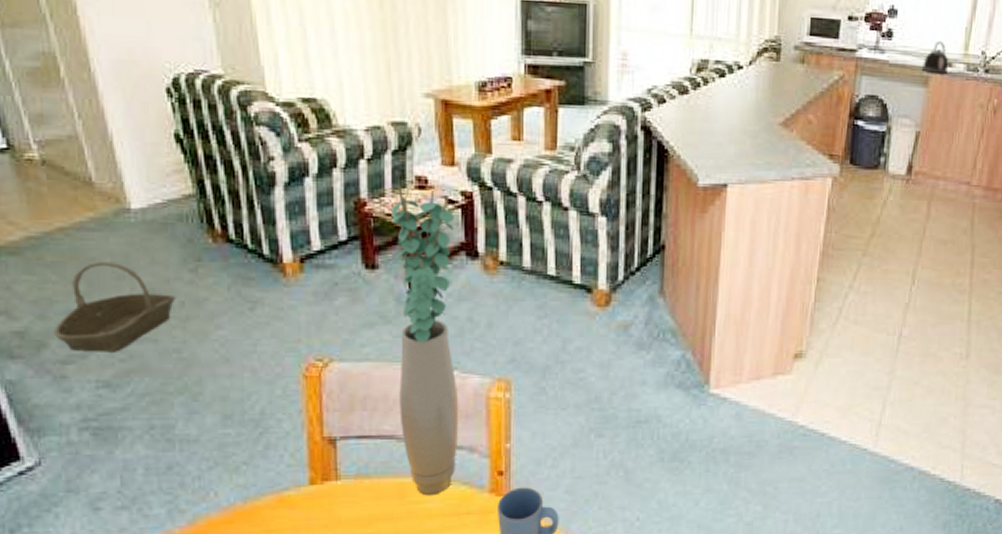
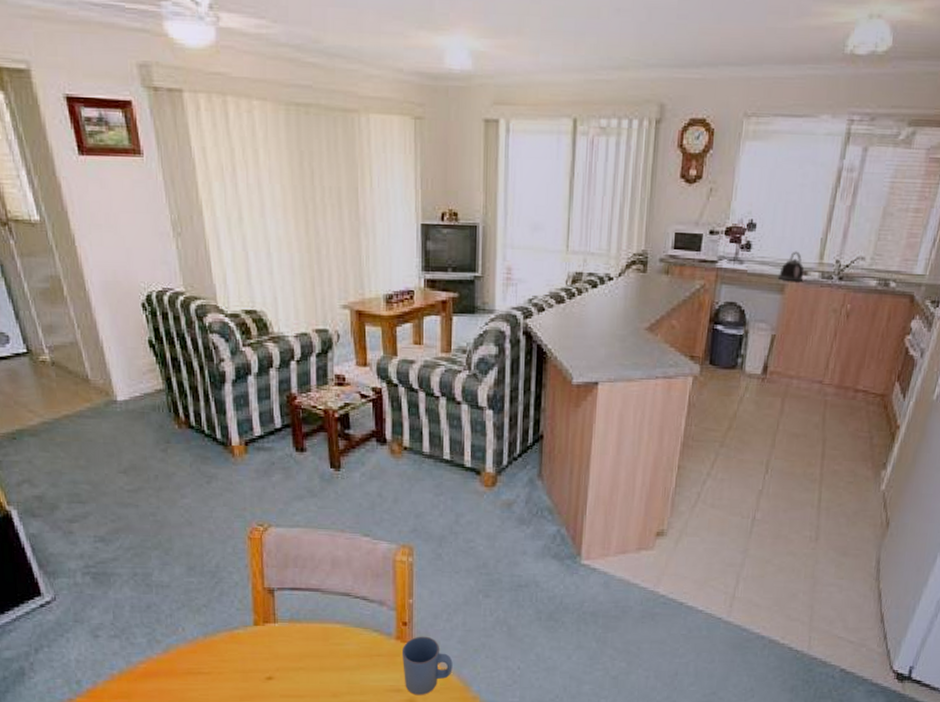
basket: present [52,261,176,352] -> none [62,442,152,514]
vase: present [390,185,459,496] -> none [315,382,371,640]

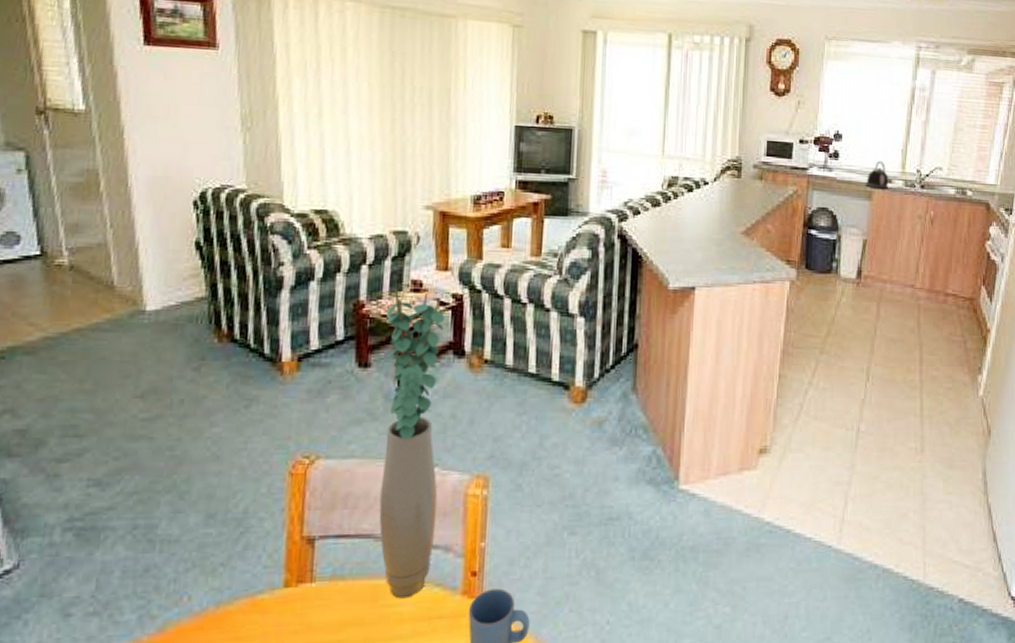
vase: none [315,382,371,640] -> present [379,288,445,599]

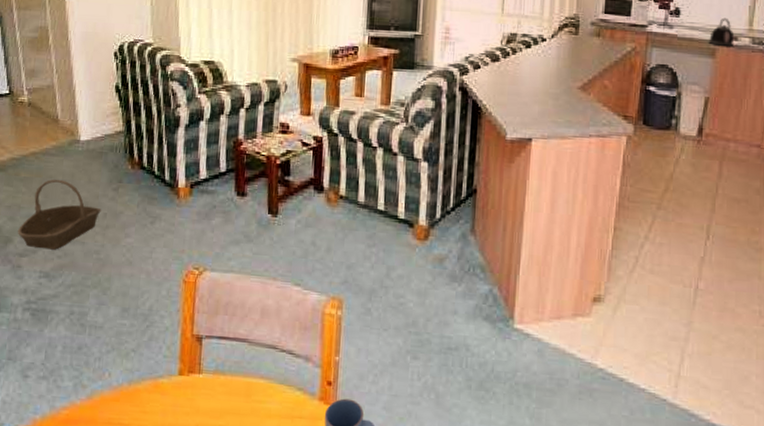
basket: none [53,360,177,450] -> present [17,179,101,250]
vase: present [379,288,445,599] -> none [252,129,307,397]

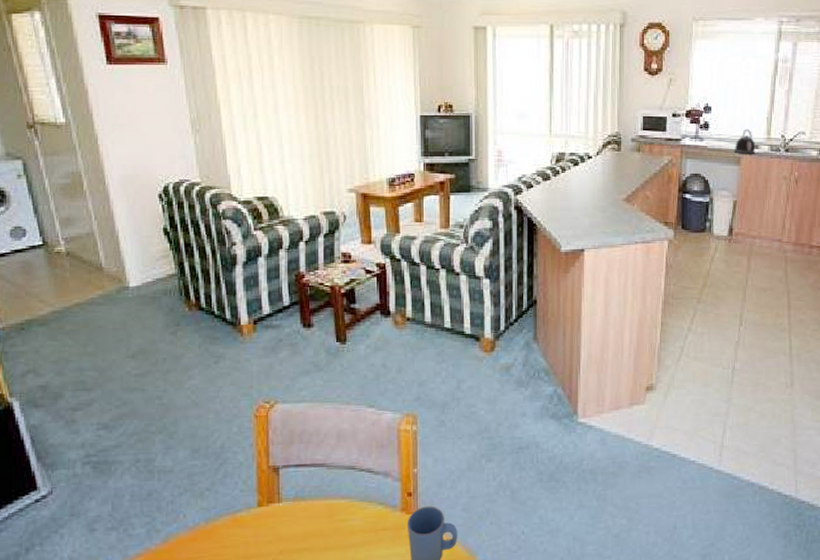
basket: present [17,179,101,250] -> none [67,328,160,401]

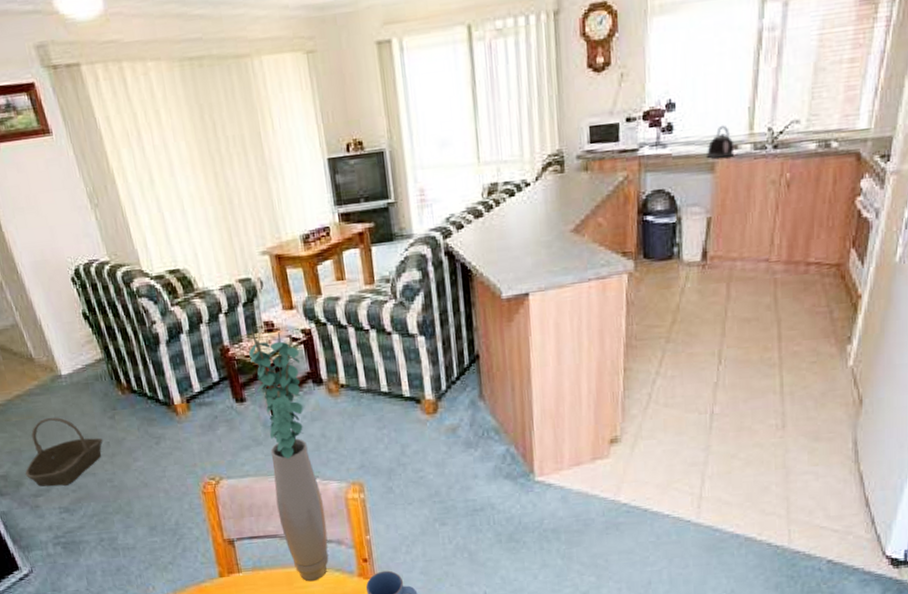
basket: none [67,328,160,401] -> present [25,417,103,487]
vase: none [322,260,376,515] -> present [248,331,329,582]

